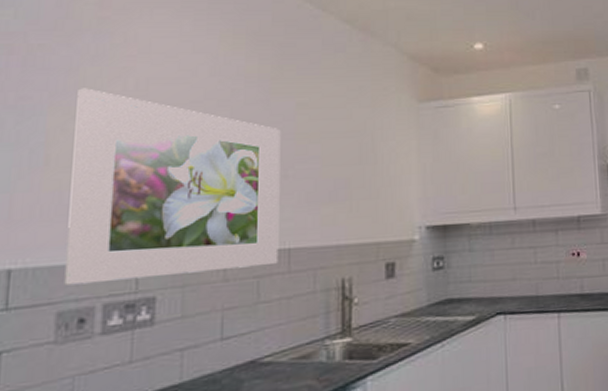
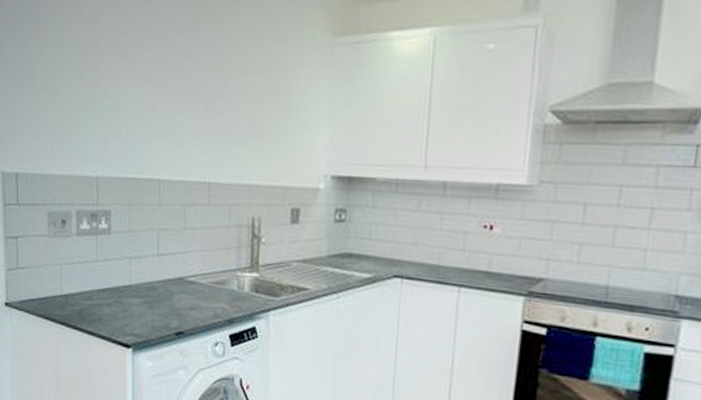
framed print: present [64,88,281,286] -> none [48,15,203,196]

